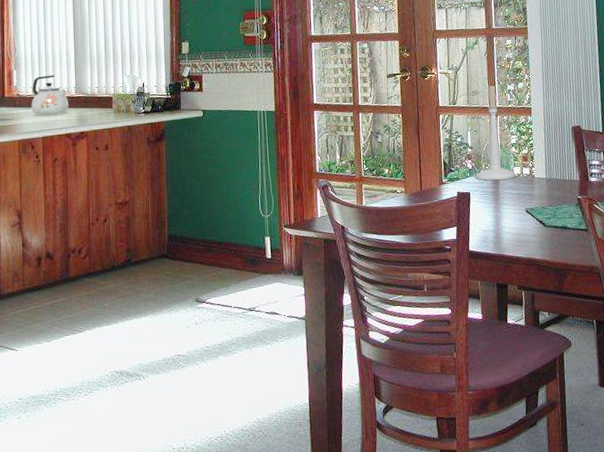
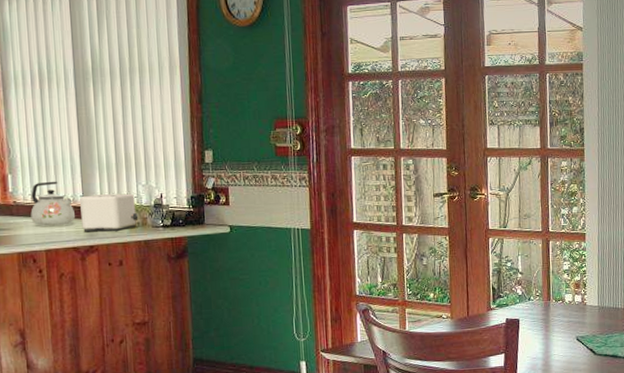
toaster: none [73,83,123,120] -> present [80,193,139,233]
candlestick: present [476,85,516,181] -> none [526,208,567,308]

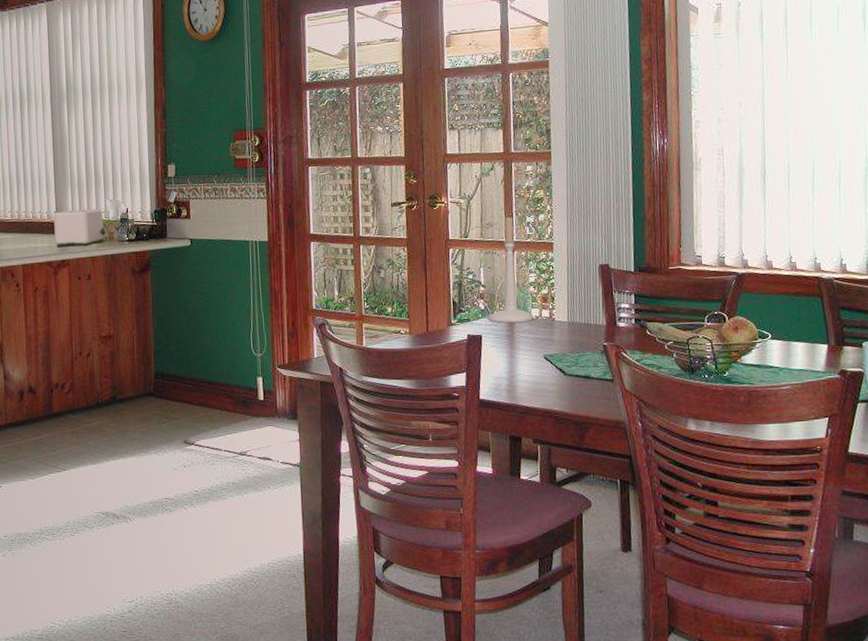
kettle: present [30,181,75,227] -> none [10,198,49,243]
candlestick: none [526,208,567,308] -> present [489,216,534,324]

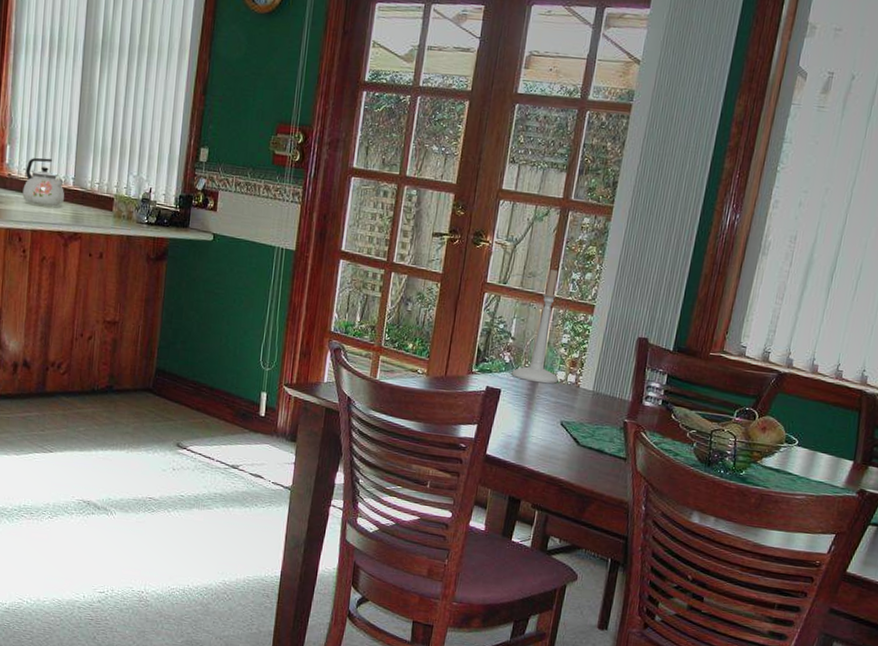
kettle: none [10,198,49,243] -> present [22,157,64,208]
toaster: present [54,208,106,248] -> none [69,178,125,223]

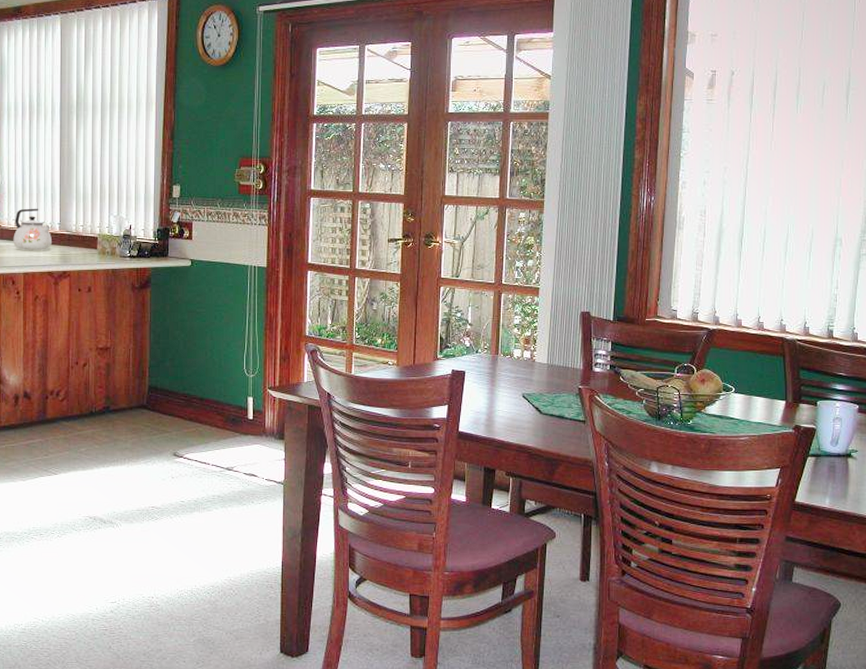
candlestick: present [511,269,559,384] -> none [473,260,515,362]

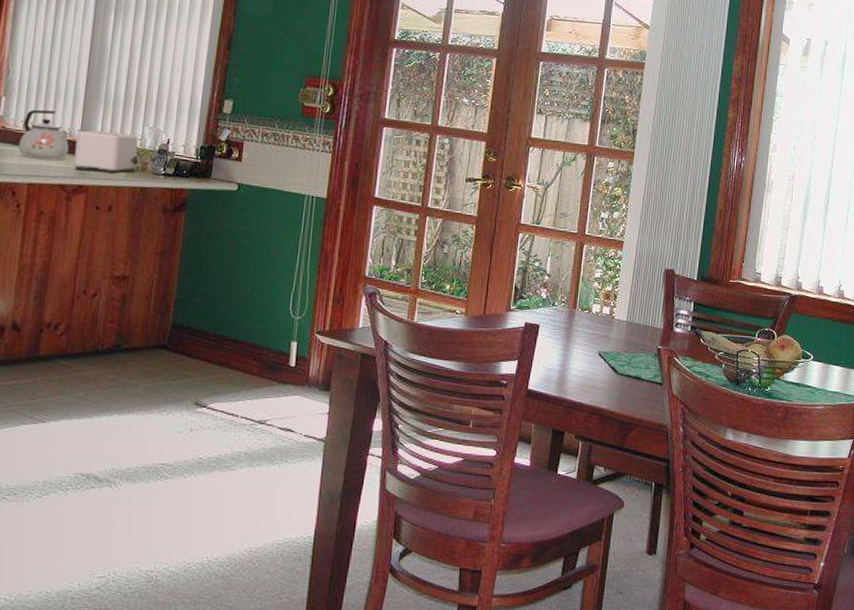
toaster: none [57,223,108,260] -> present [73,130,139,175]

